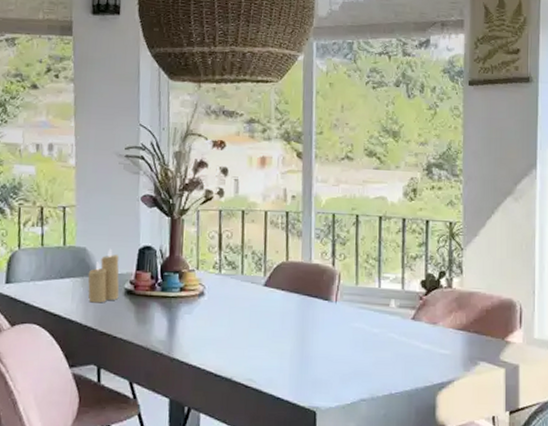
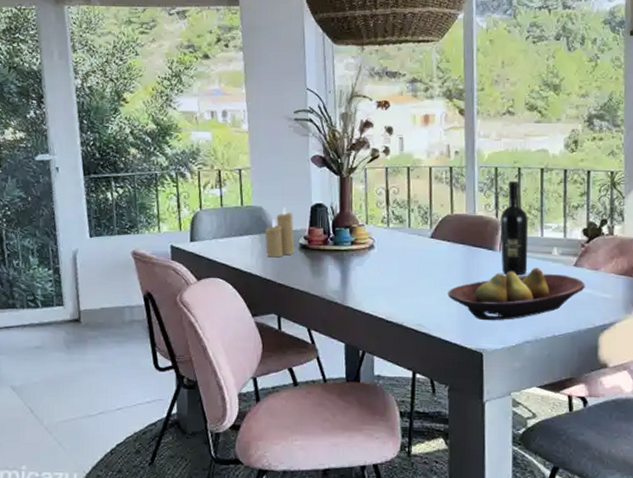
fruit bowl: none [280,320,423,377] -> present [448,268,585,321]
wine bottle: none [336,228,366,329] -> present [500,180,529,276]

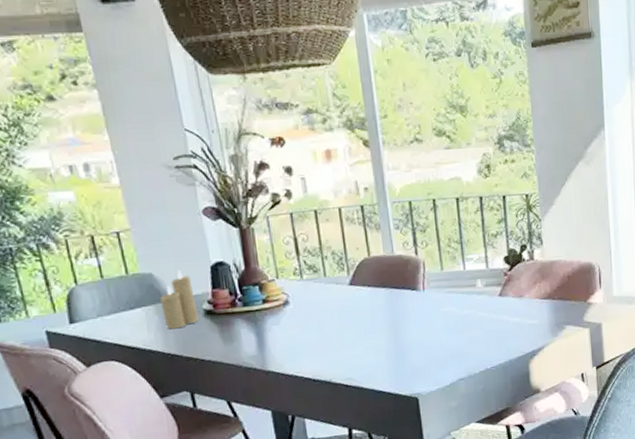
fruit bowl: present [448,268,585,321] -> none [374,302,512,365]
wine bottle: present [500,180,529,276] -> none [420,213,454,314]

